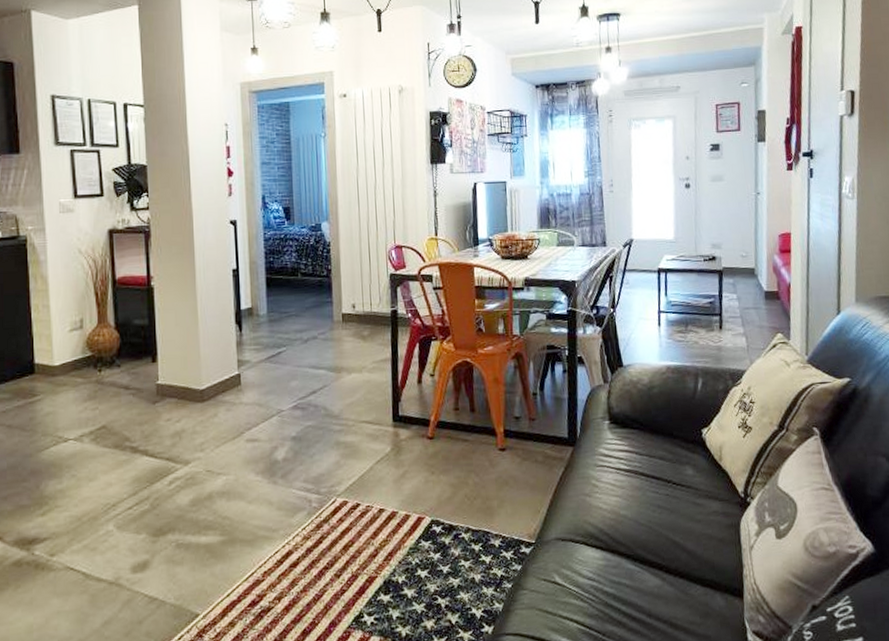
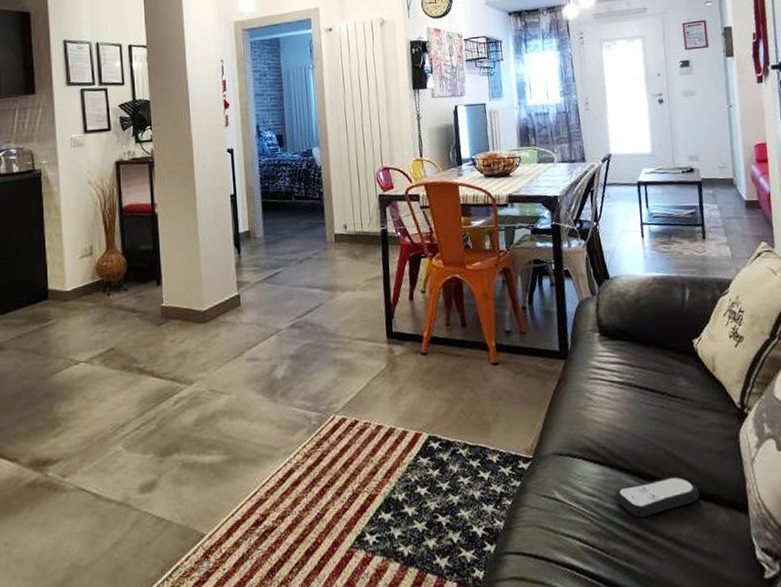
remote control: none [614,562,698,602] -> present [614,476,700,518]

